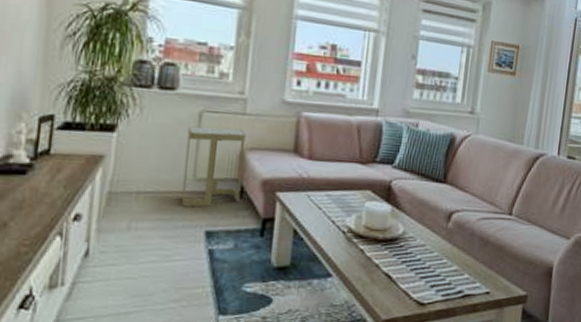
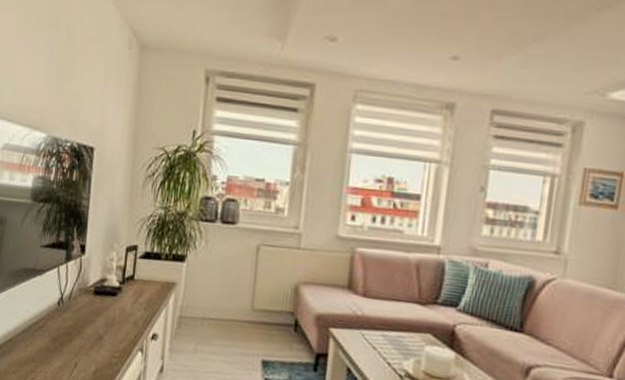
side table: present [181,126,246,207] -> none [240,259,301,337]

